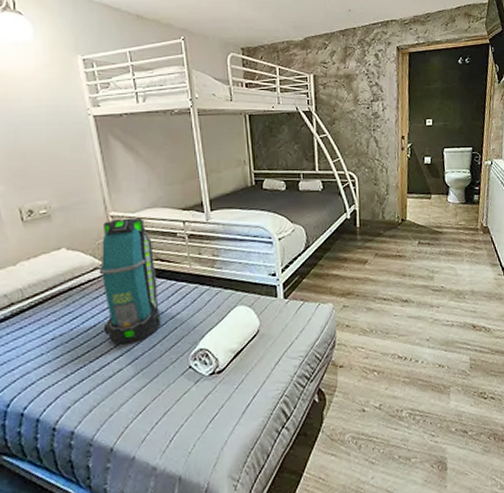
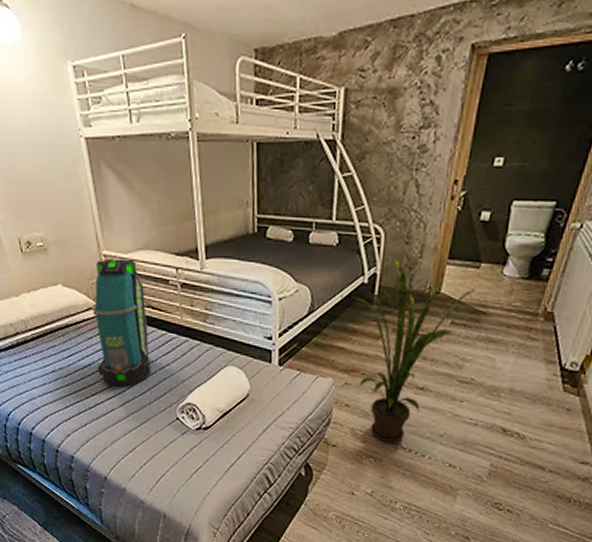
house plant: none [339,196,431,355] -> present [351,257,475,443]

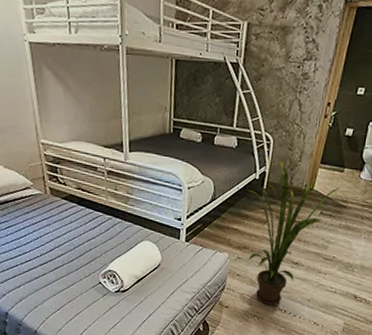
backpack: present [93,258,151,387] -> none [30,147,79,255]

